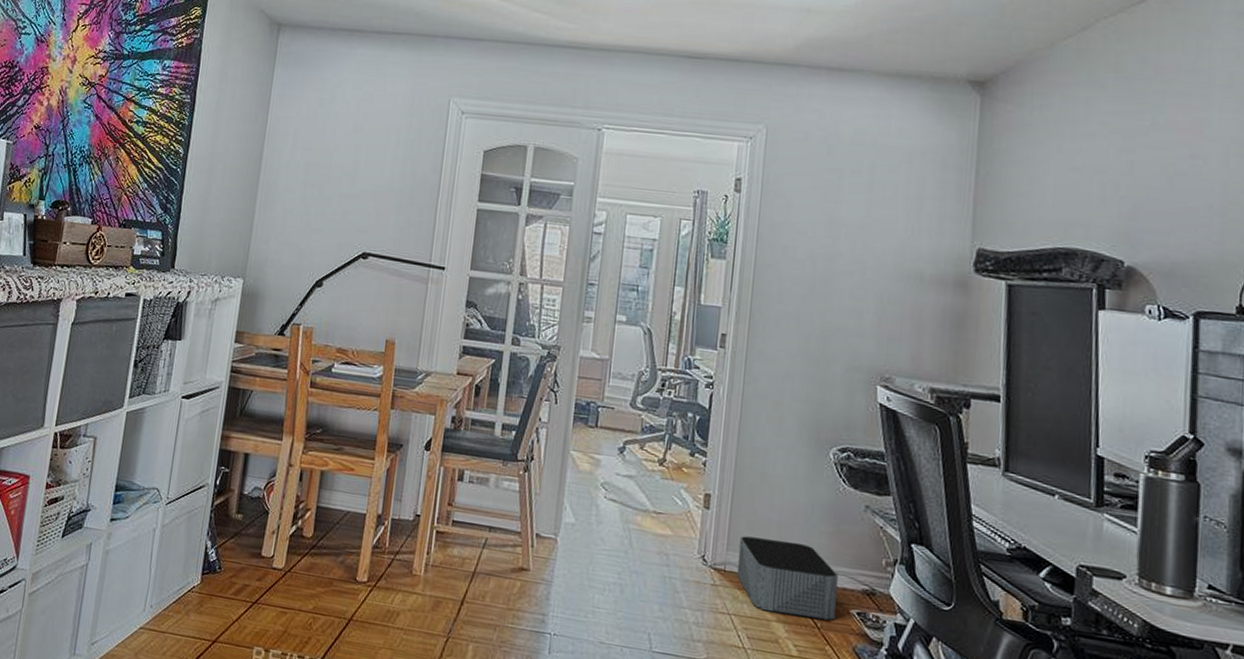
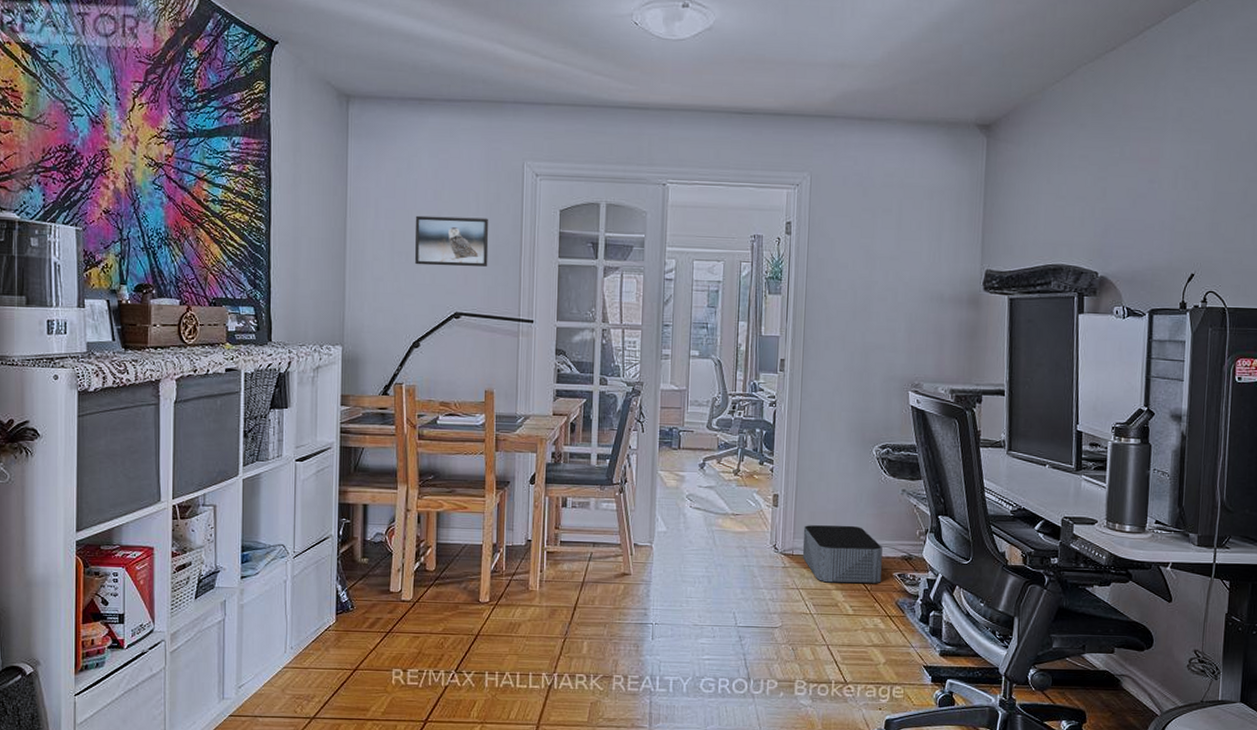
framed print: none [327,148,408,206] -> present [415,215,489,267]

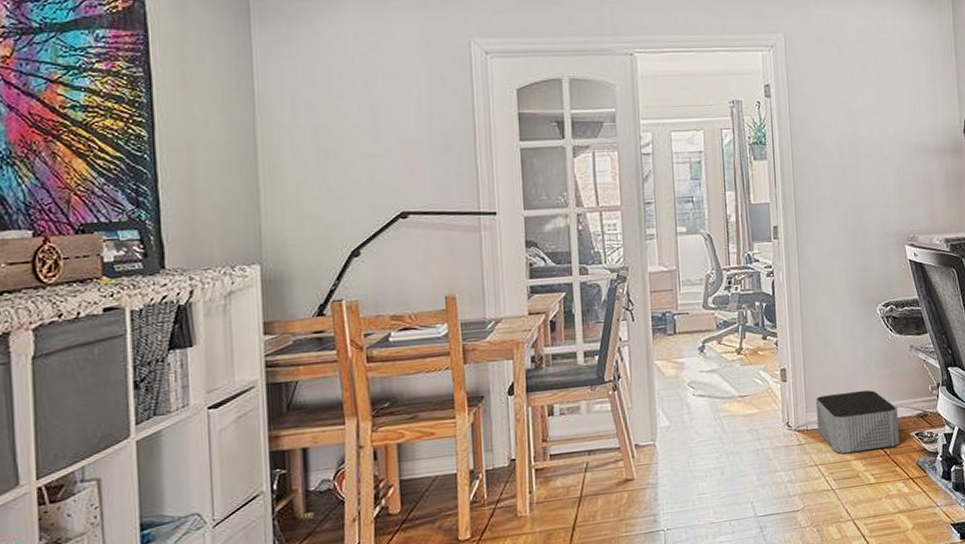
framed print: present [415,215,489,267] -> none [343,104,437,162]

